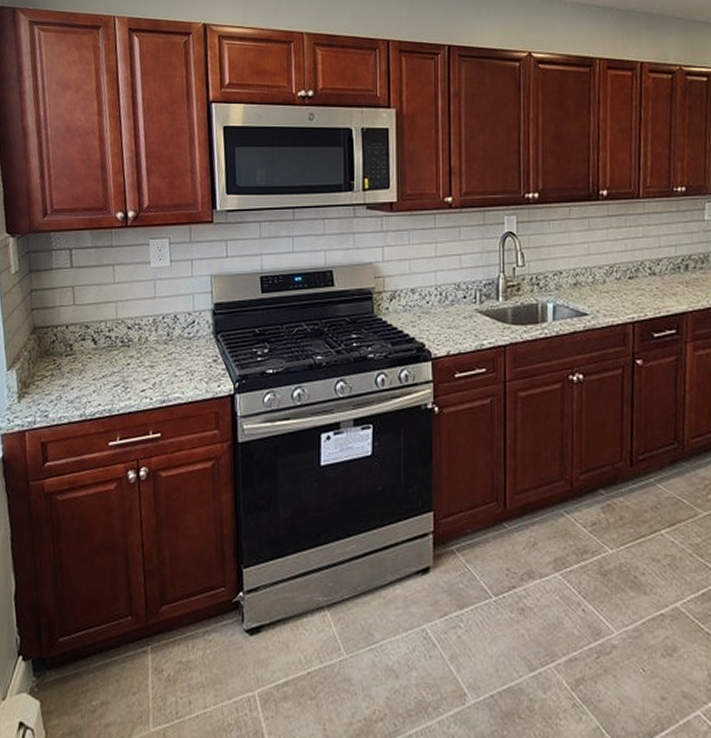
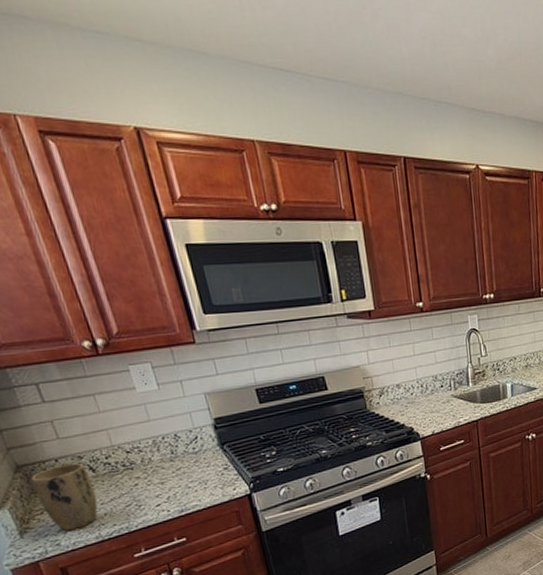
plant pot: none [42,332,91,403] -> present [31,463,98,531]

